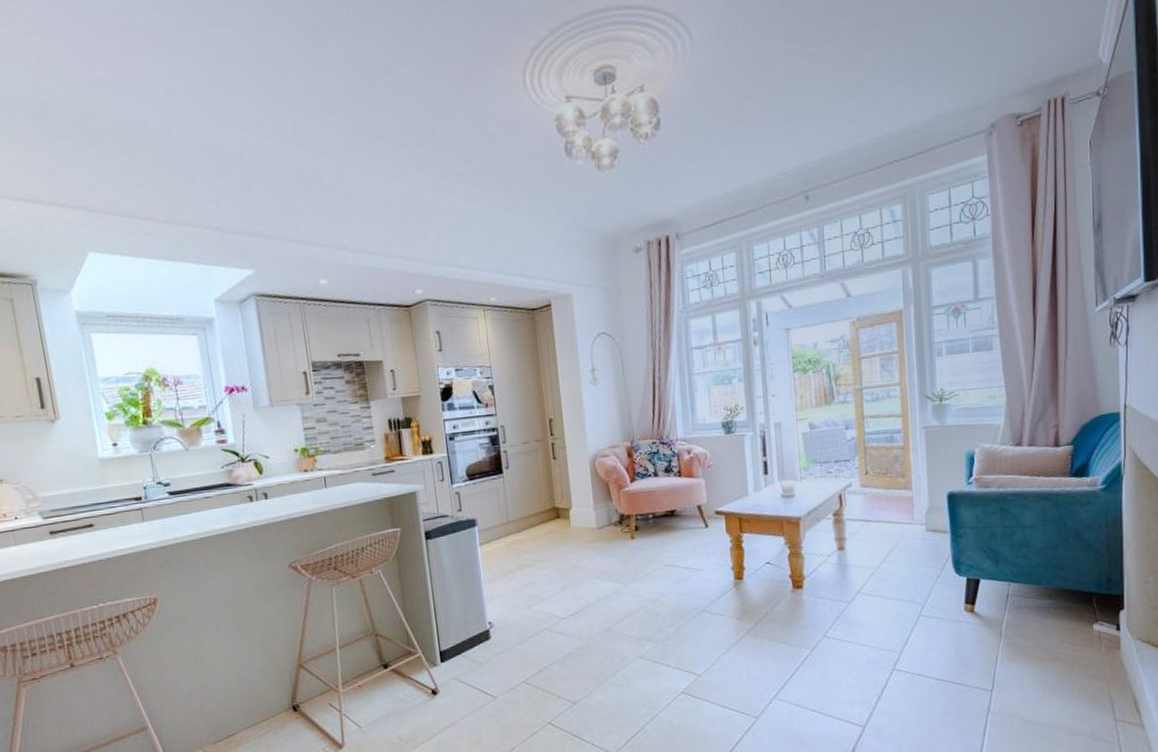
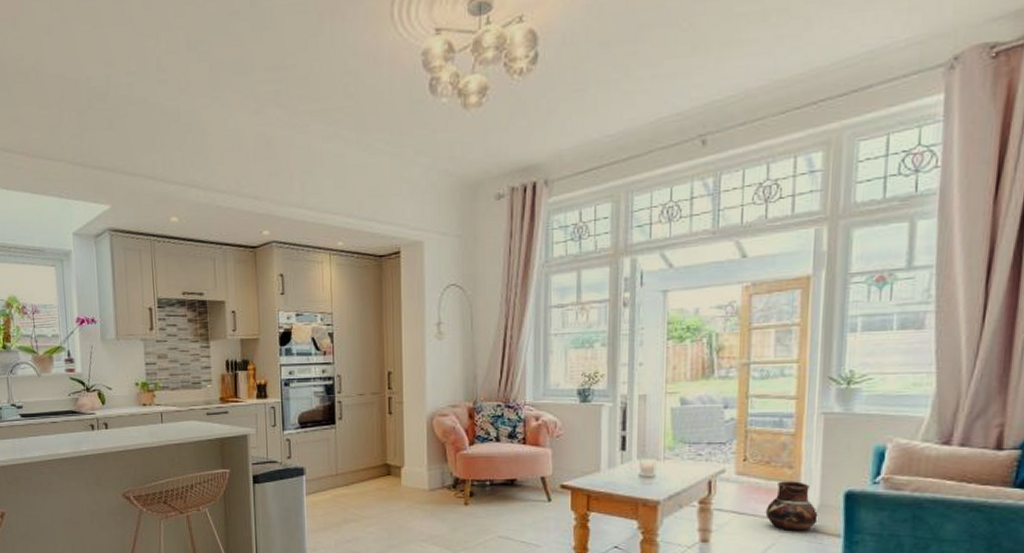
ceramic pot: none [887,488,929,533] -> present [765,481,818,532]

